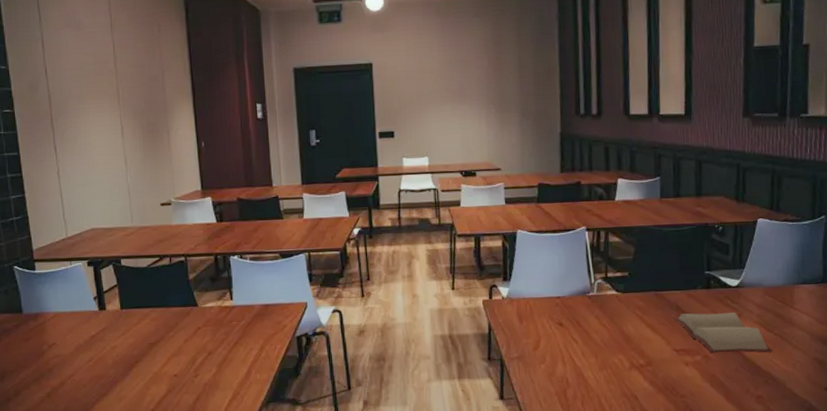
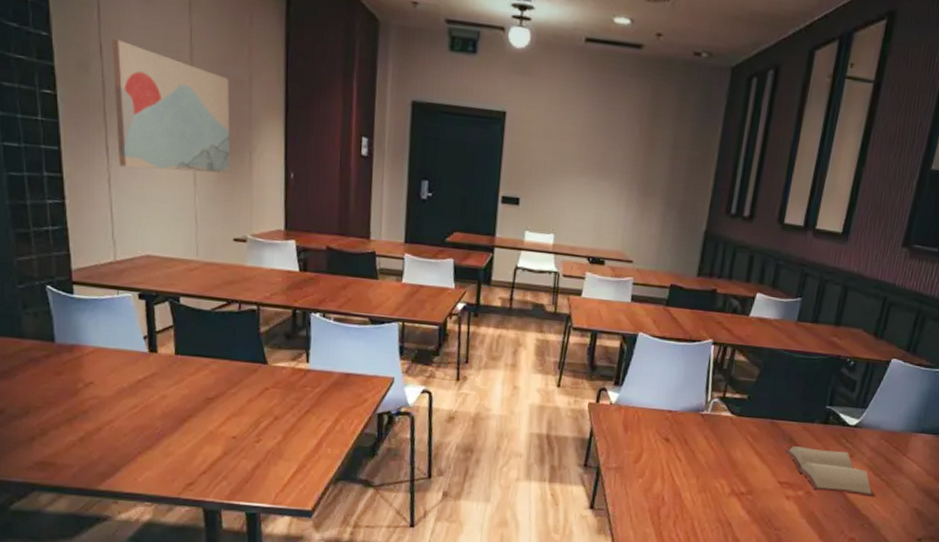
wall art: none [54,61,154,160] -> present [112,38,231,174]

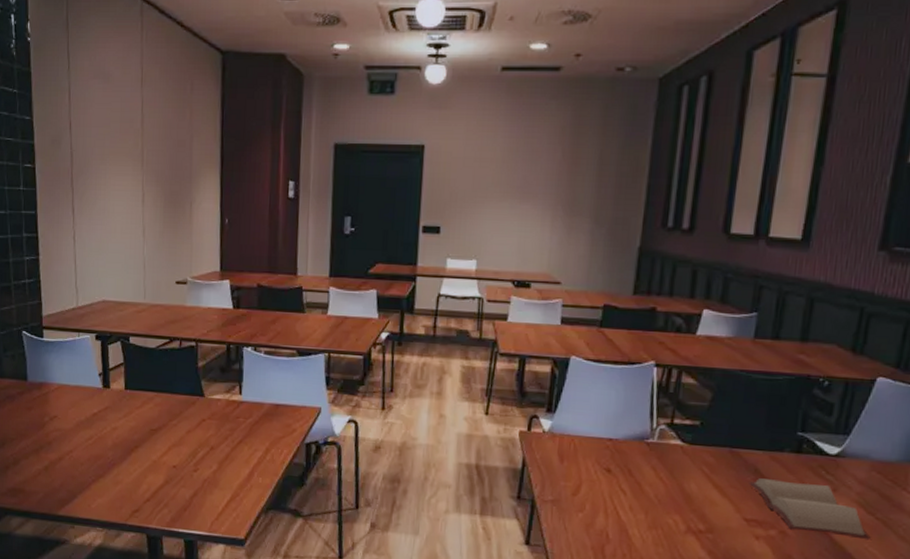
wall art: present [112,38,231,174] -> none [79,116,174,225]

